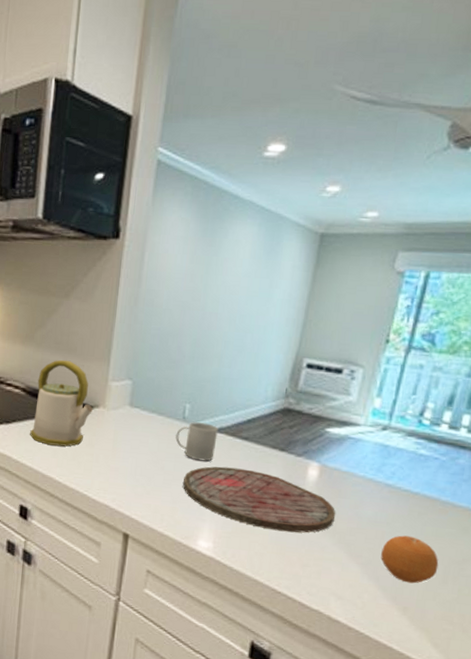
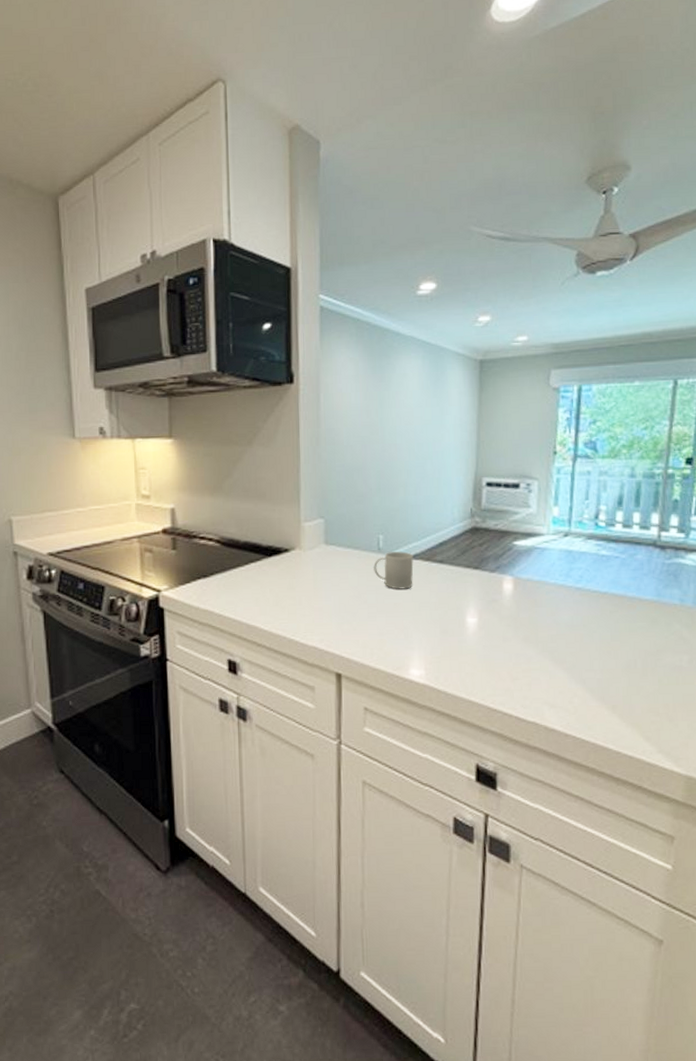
kettle: present [30,360,94,447] -> none [229,506,290,594]
cutting board: present [183,466,336,533] -> none [387,591,536,649]
fruit: present [381,535,439,584] -> none [583,635,637,681]

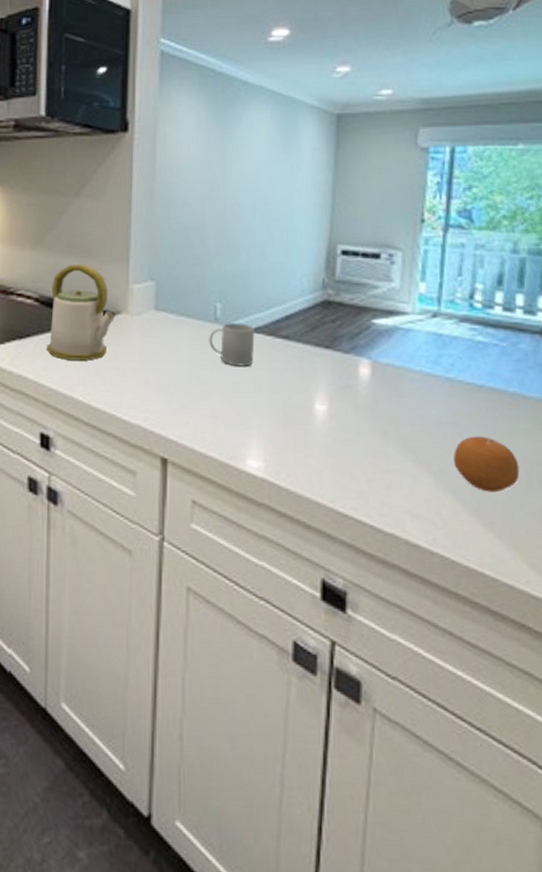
kettle: none [229,506,290,594] -> present [47,263,116,361]
fruit: none [583,635,637,681] -> present [454,436,520,493]

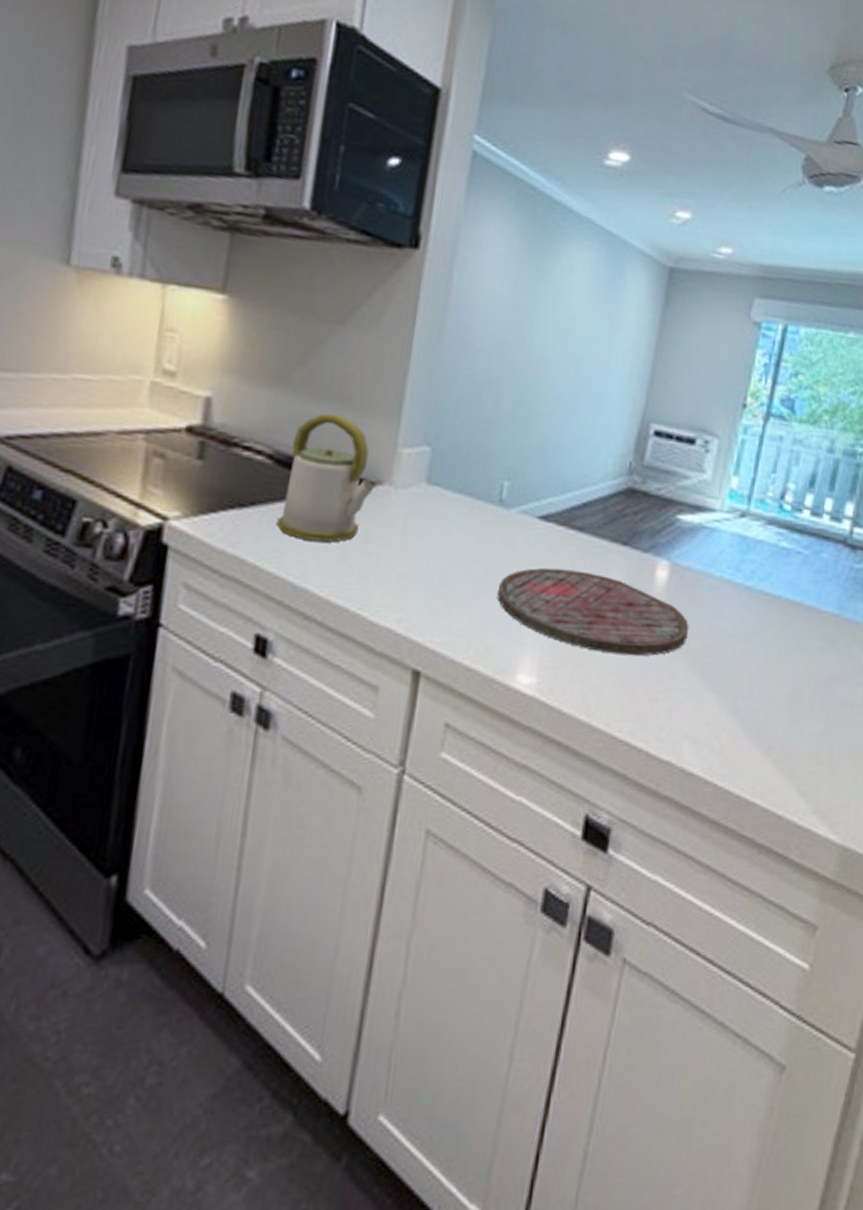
mug: present [209,323,255,367] -> none [489,506,546,561]
cutting board: none [223,371,397,442] -> present [498,567,689,656]
fruit: present [454,436,520,493] -> none [741,652,804,715]

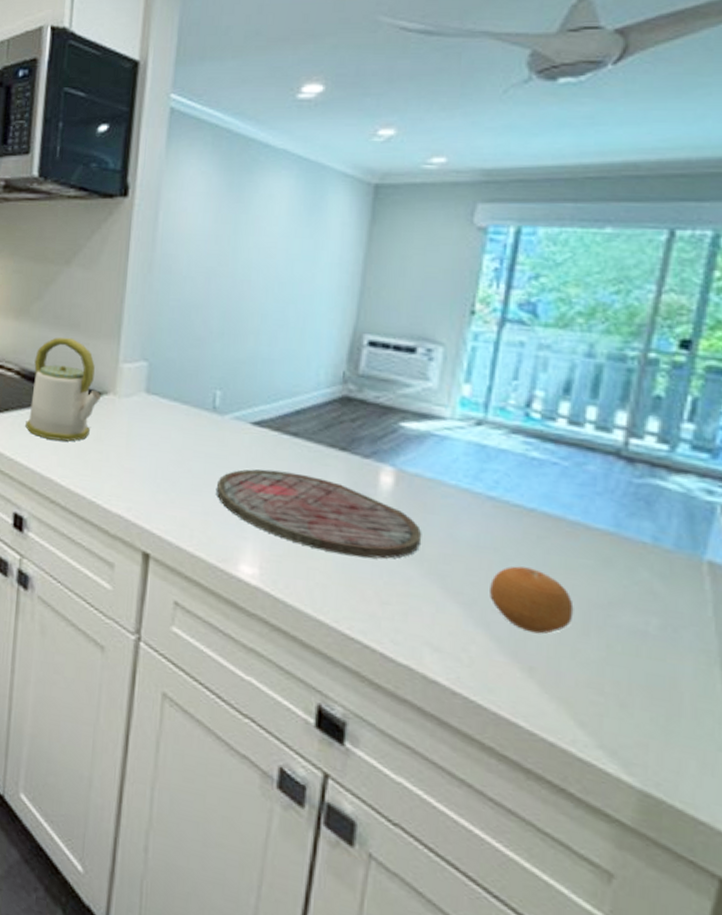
fruit: none [741,652,804,715] -> present [490,566,574,634]

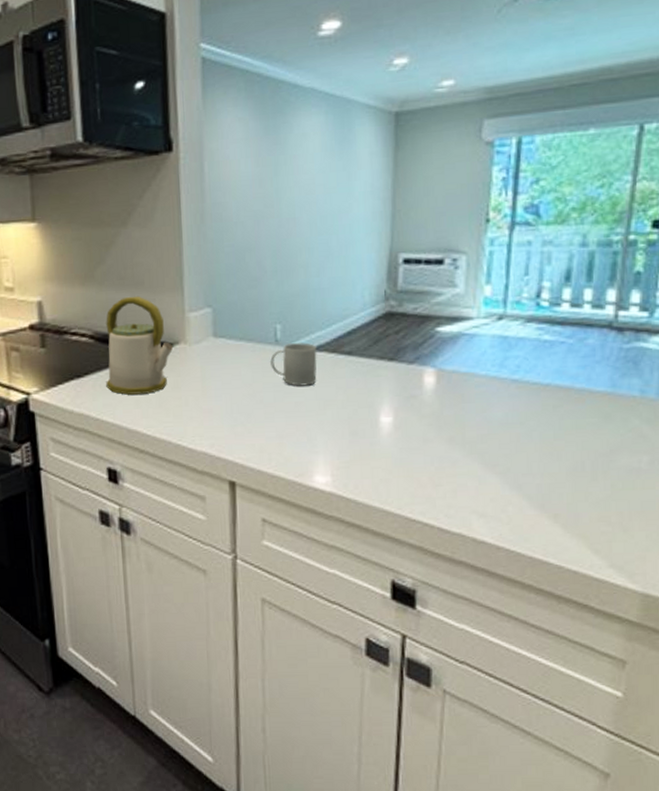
mug: none [204,413,259,463] -> present [270,343,317,386]
cutting board: present [217,469,422,559] -> none [287,387,463,452]
fruit: present [490,566,574,634] -> none [519,433,585,487]

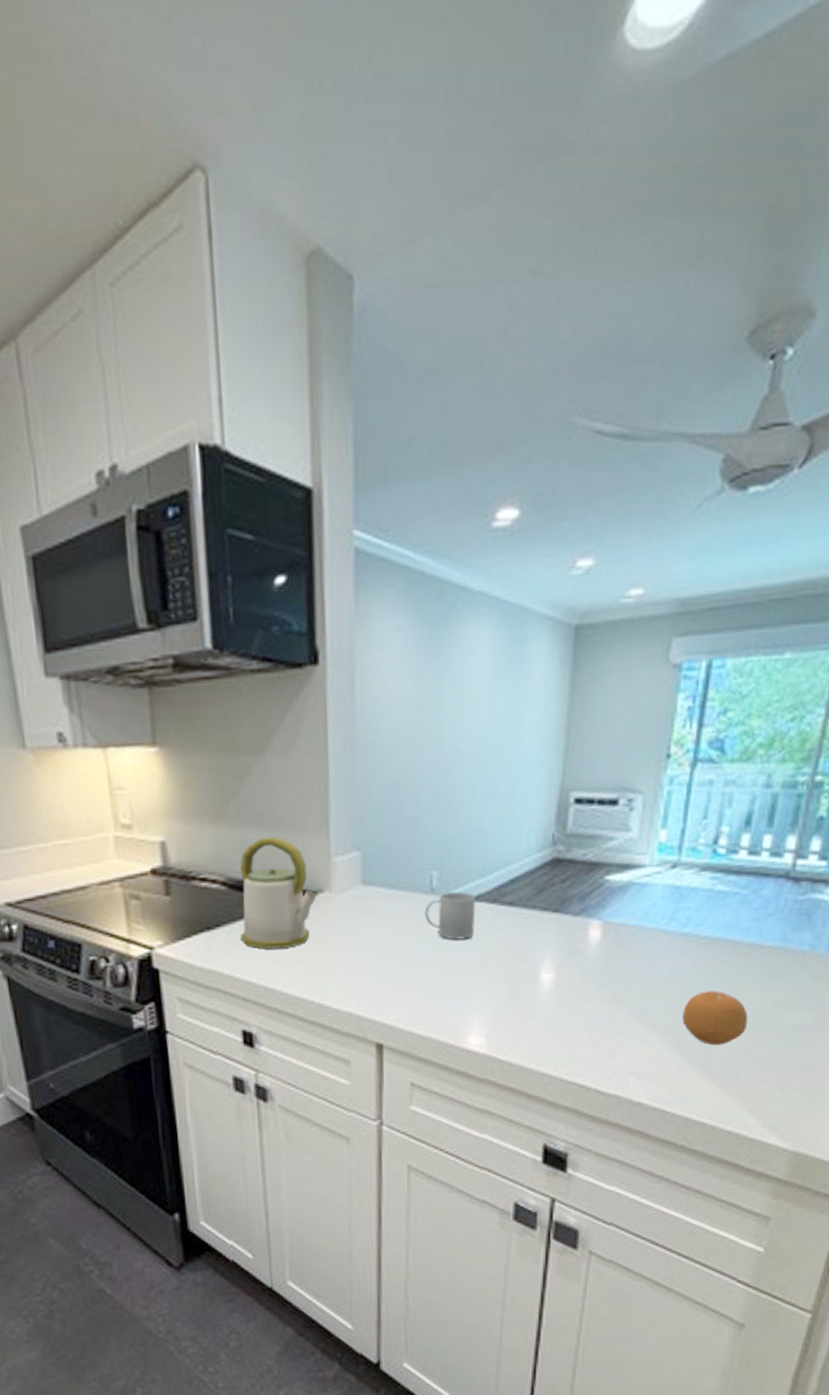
fruit: none [519,433,585,487] -> present [682,990,748,1046]

